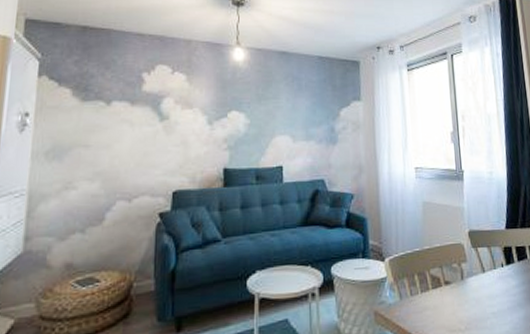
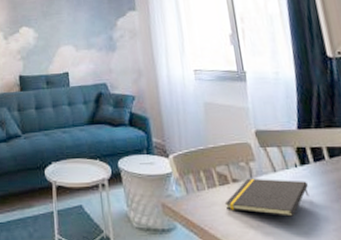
notepad: none [436,279,512,317] -> present [224,178,310,217]

